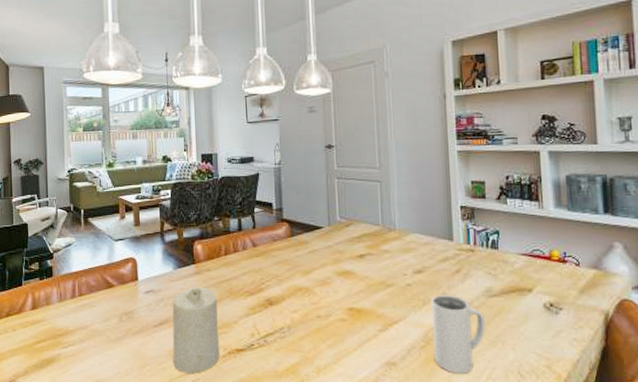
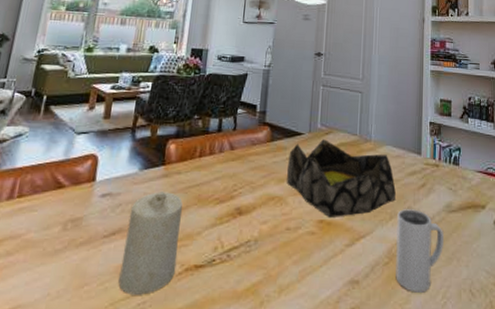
decorative bowl: none [310,231,428,305] -> present [287,139,396,217]

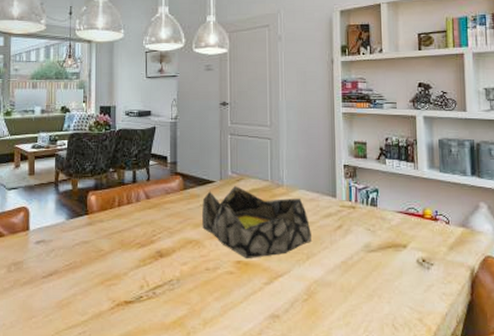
candle: present [118,190,183,295] -> none [60,237,109,326]
mug: present [396,209,443,293] -> none [314,250,363,326]

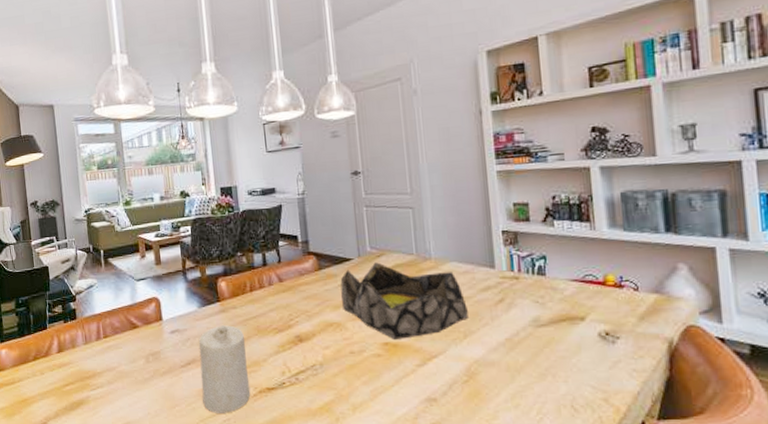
candle: none [60,237,109,326] -> present [198,324,251,413]

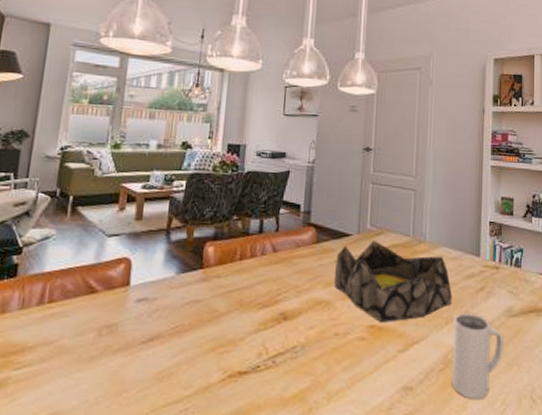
candle: present [198,324,251,413] -> none [159,295,224,402]
mug: none [472,326,534,409] -> present [452,313,503,399]

